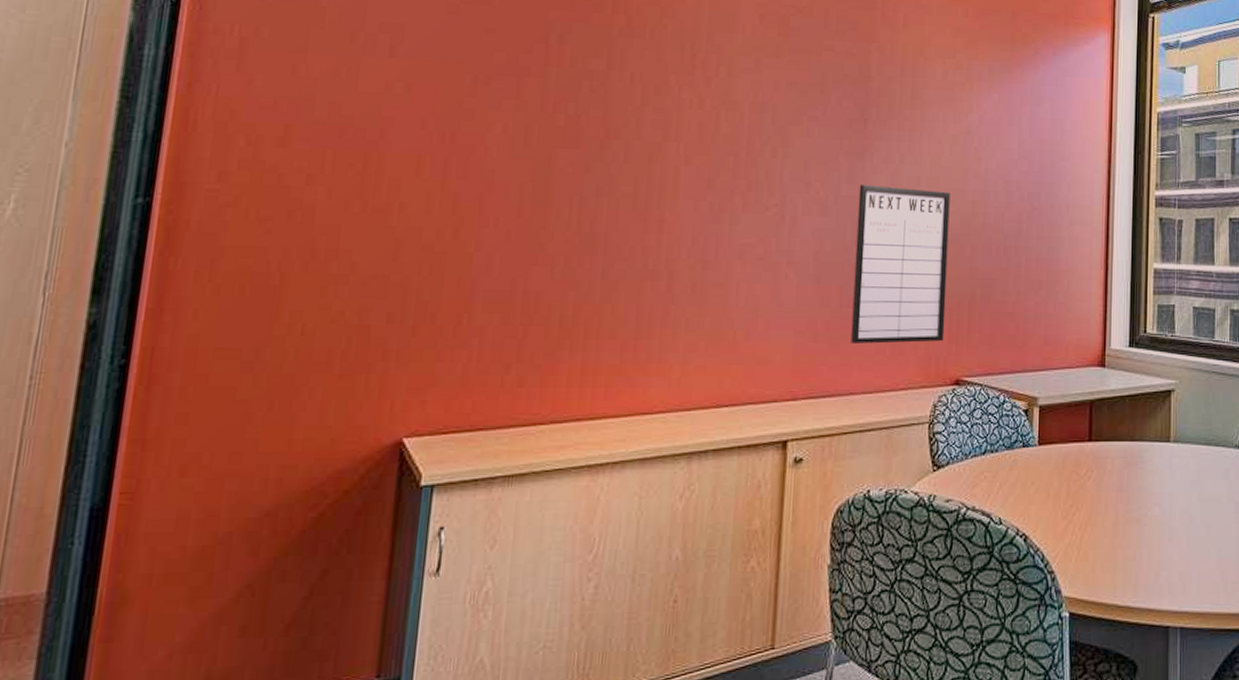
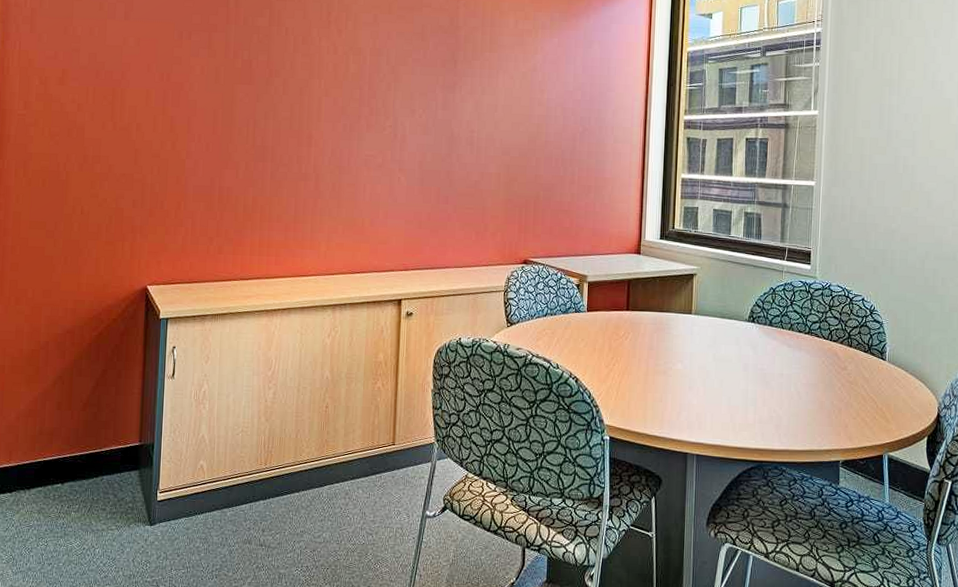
writing board: present [851,185,950,344] -> none [446,111,520,231]

